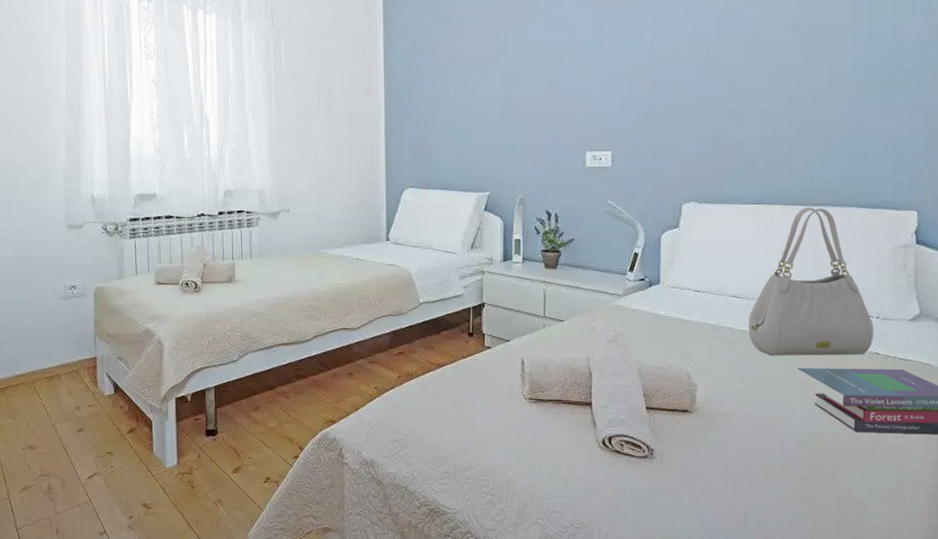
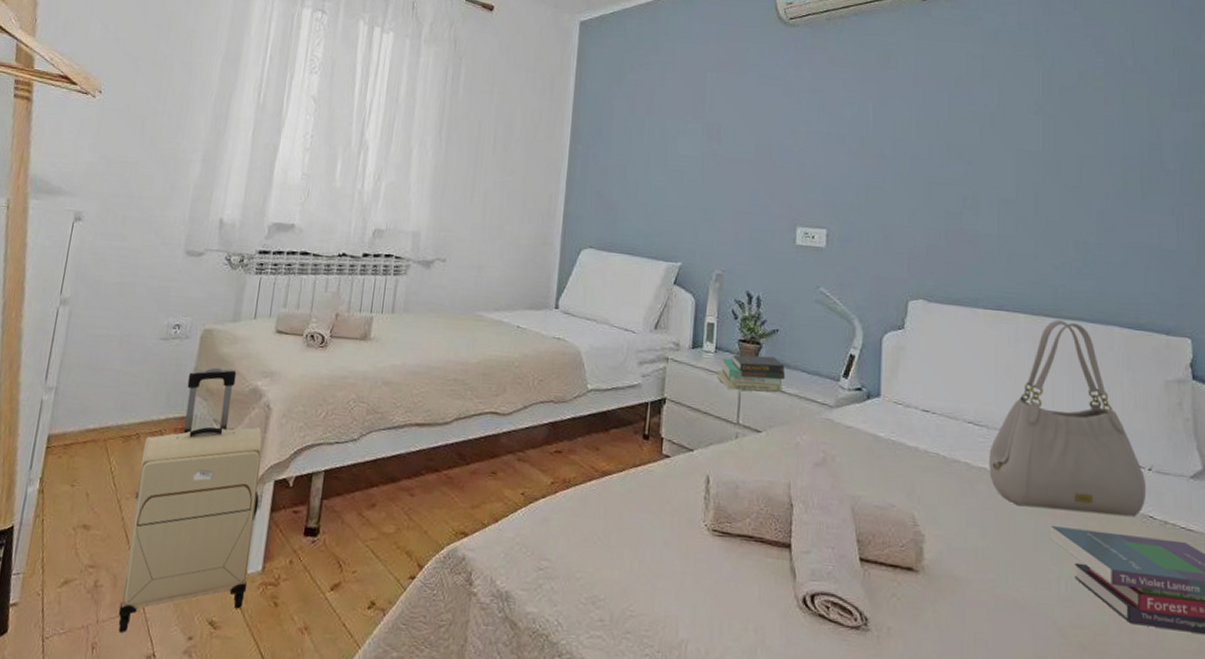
suitcase: none [65,317,168,519] -> present [118,367,263,633]
books: none [525,261,582,291] -> present [717,354,786,392]

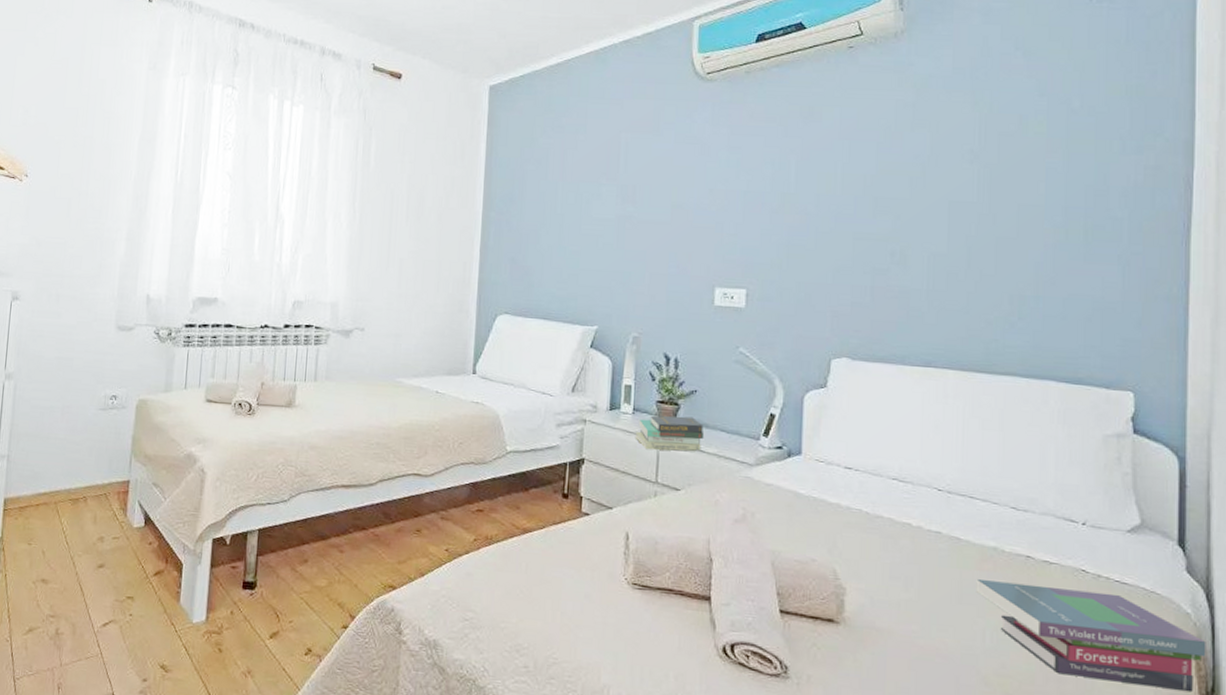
suitcase: present [118,367,263,633] -> none [79,435,200,675]
handbag: present [989,320,1147,518] -> none [913,376,1080,571]

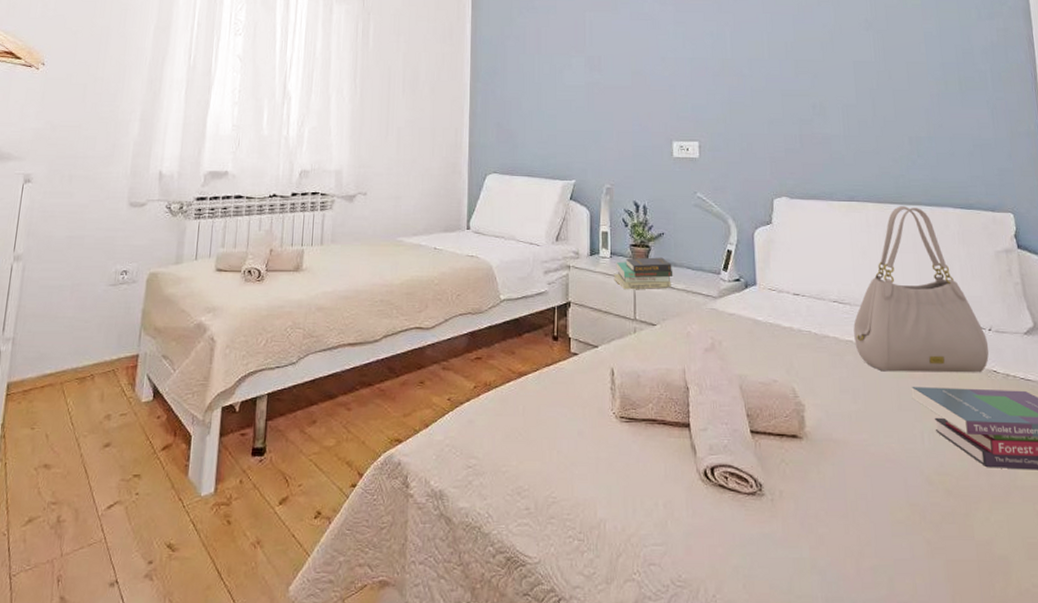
handbag: none [913,376,1080,571] -> present [853,206,989,373]

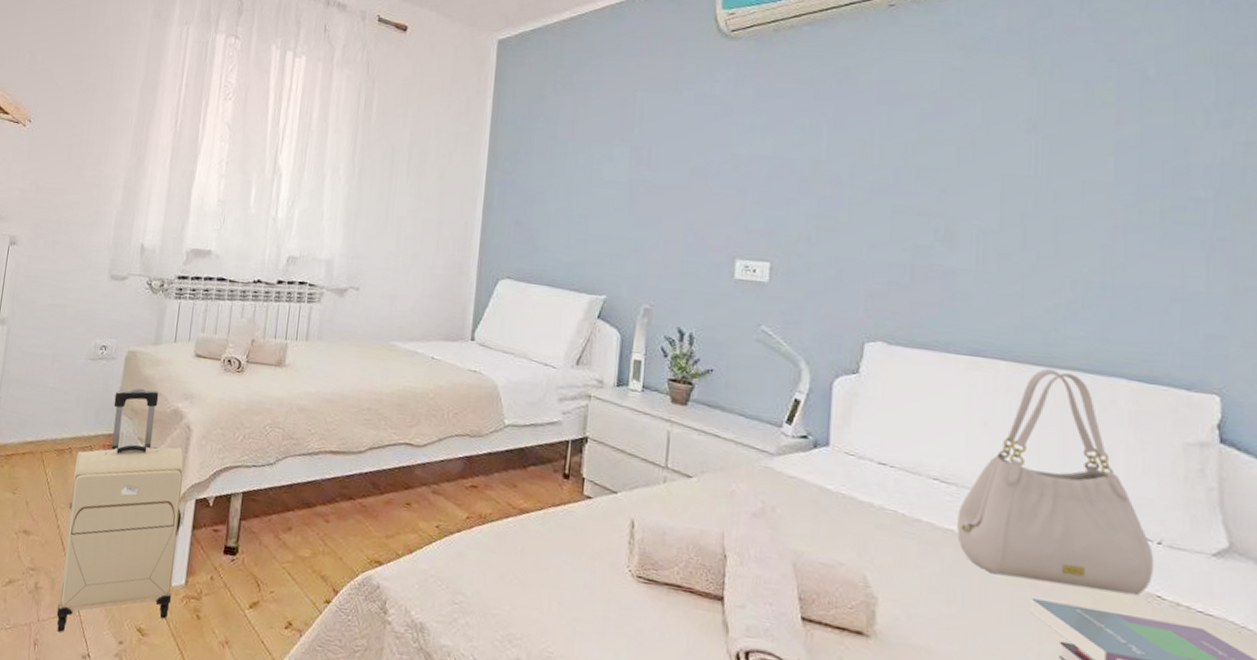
suitcase: none [81,307,209,563] -> present [56,388,184,632]
books: present [613,257,674,290] -> none [643,394,721,436]

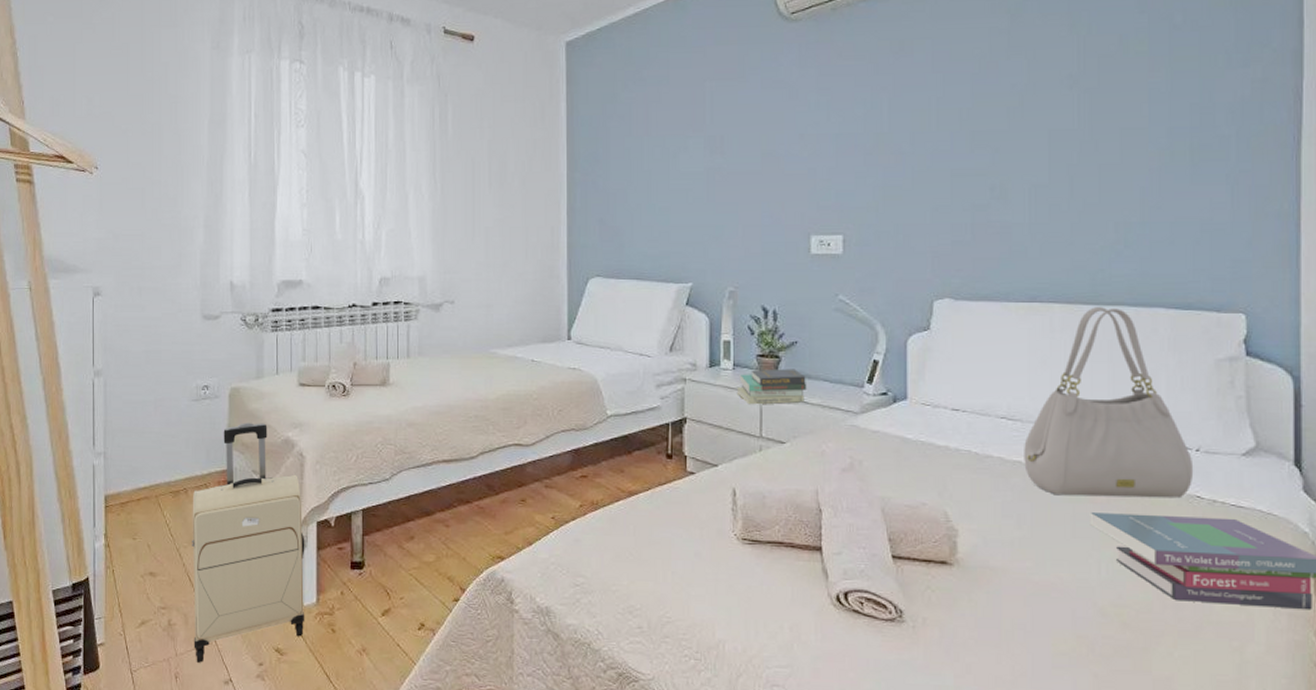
books: none [643,394,721,436] -> present [736,368,807,405]

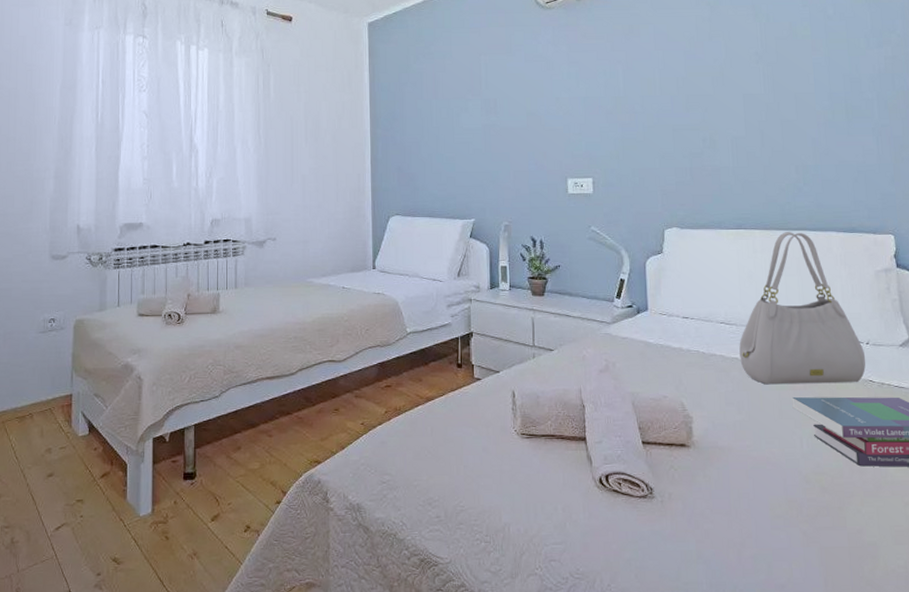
suitcase: present [192,423,305,663] -> none [35,350,142,577]
books: present [736,368,807,405] -> none [513,288,570,319]

